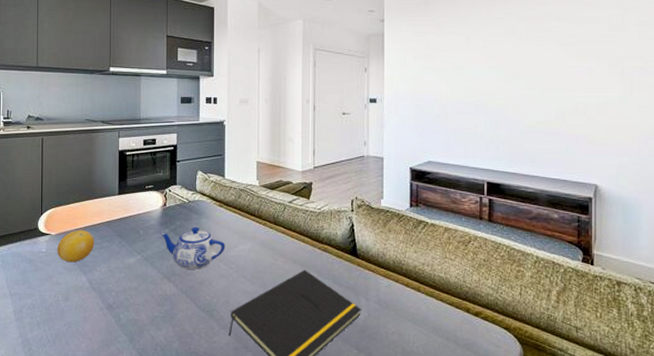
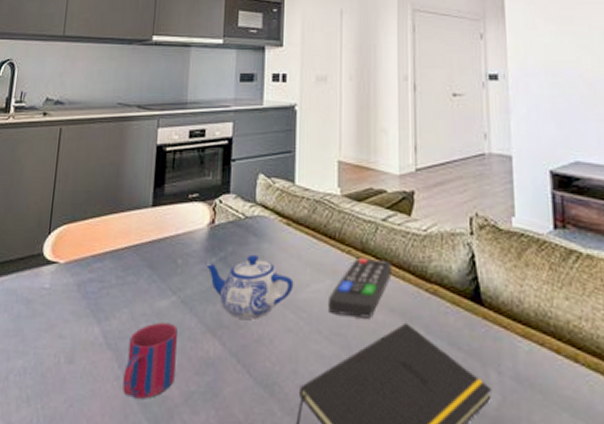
fruit: present [57,230,94,263] -> none [64,257,116,306]
mug: none [106,273,143,322] -> present [123,322,178,399]
remote control: none [251,227,295,267] -> present [329,257,392,319]

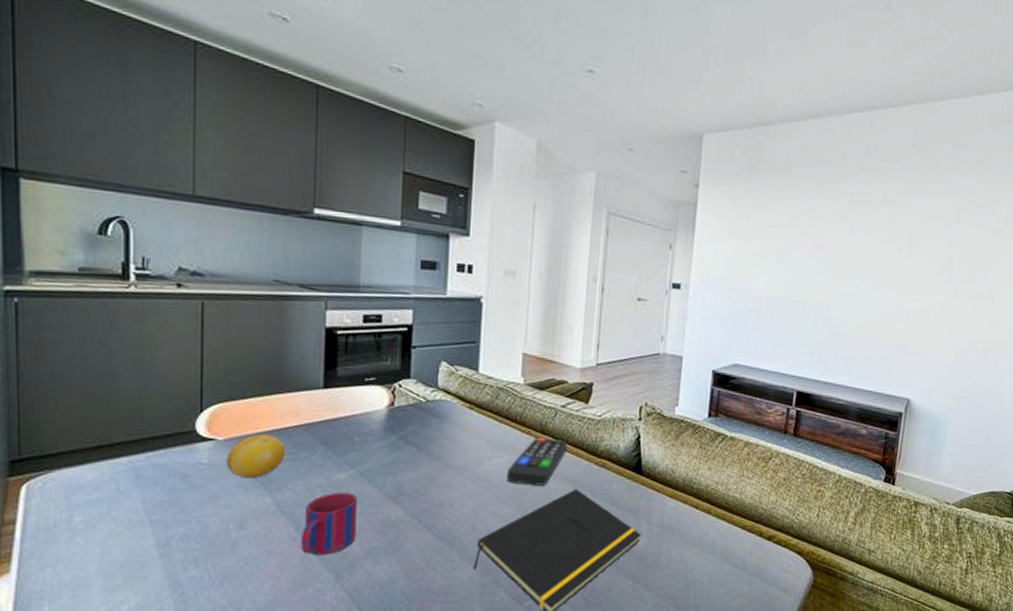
fruit: none [64,257,116,306] -> present [226,434,285,479]
teapot: present [204,254,294,319] -> none [383,433,475,488]

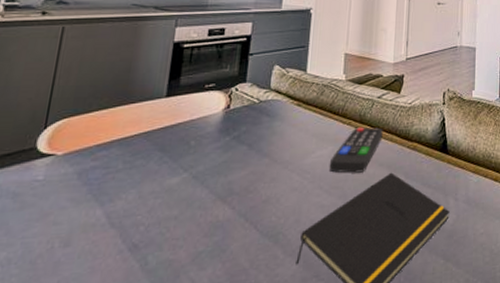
fruit: present [226,434,285,479] -> none [61,146,123,192]
mug: present [301,492,357,555] -> none [126,196,188,267]

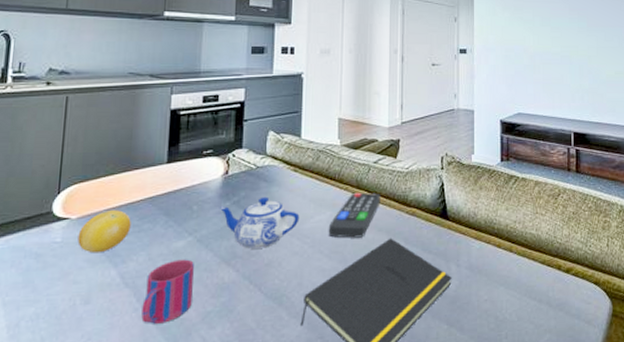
fruit: none [61,146,123,192] -> present [77,210,131,254]
mug: none [126,196,188,267] -> present [141,259,194,324]
teapot: none [217,131,301,185] -> present [219,196,300,249]

